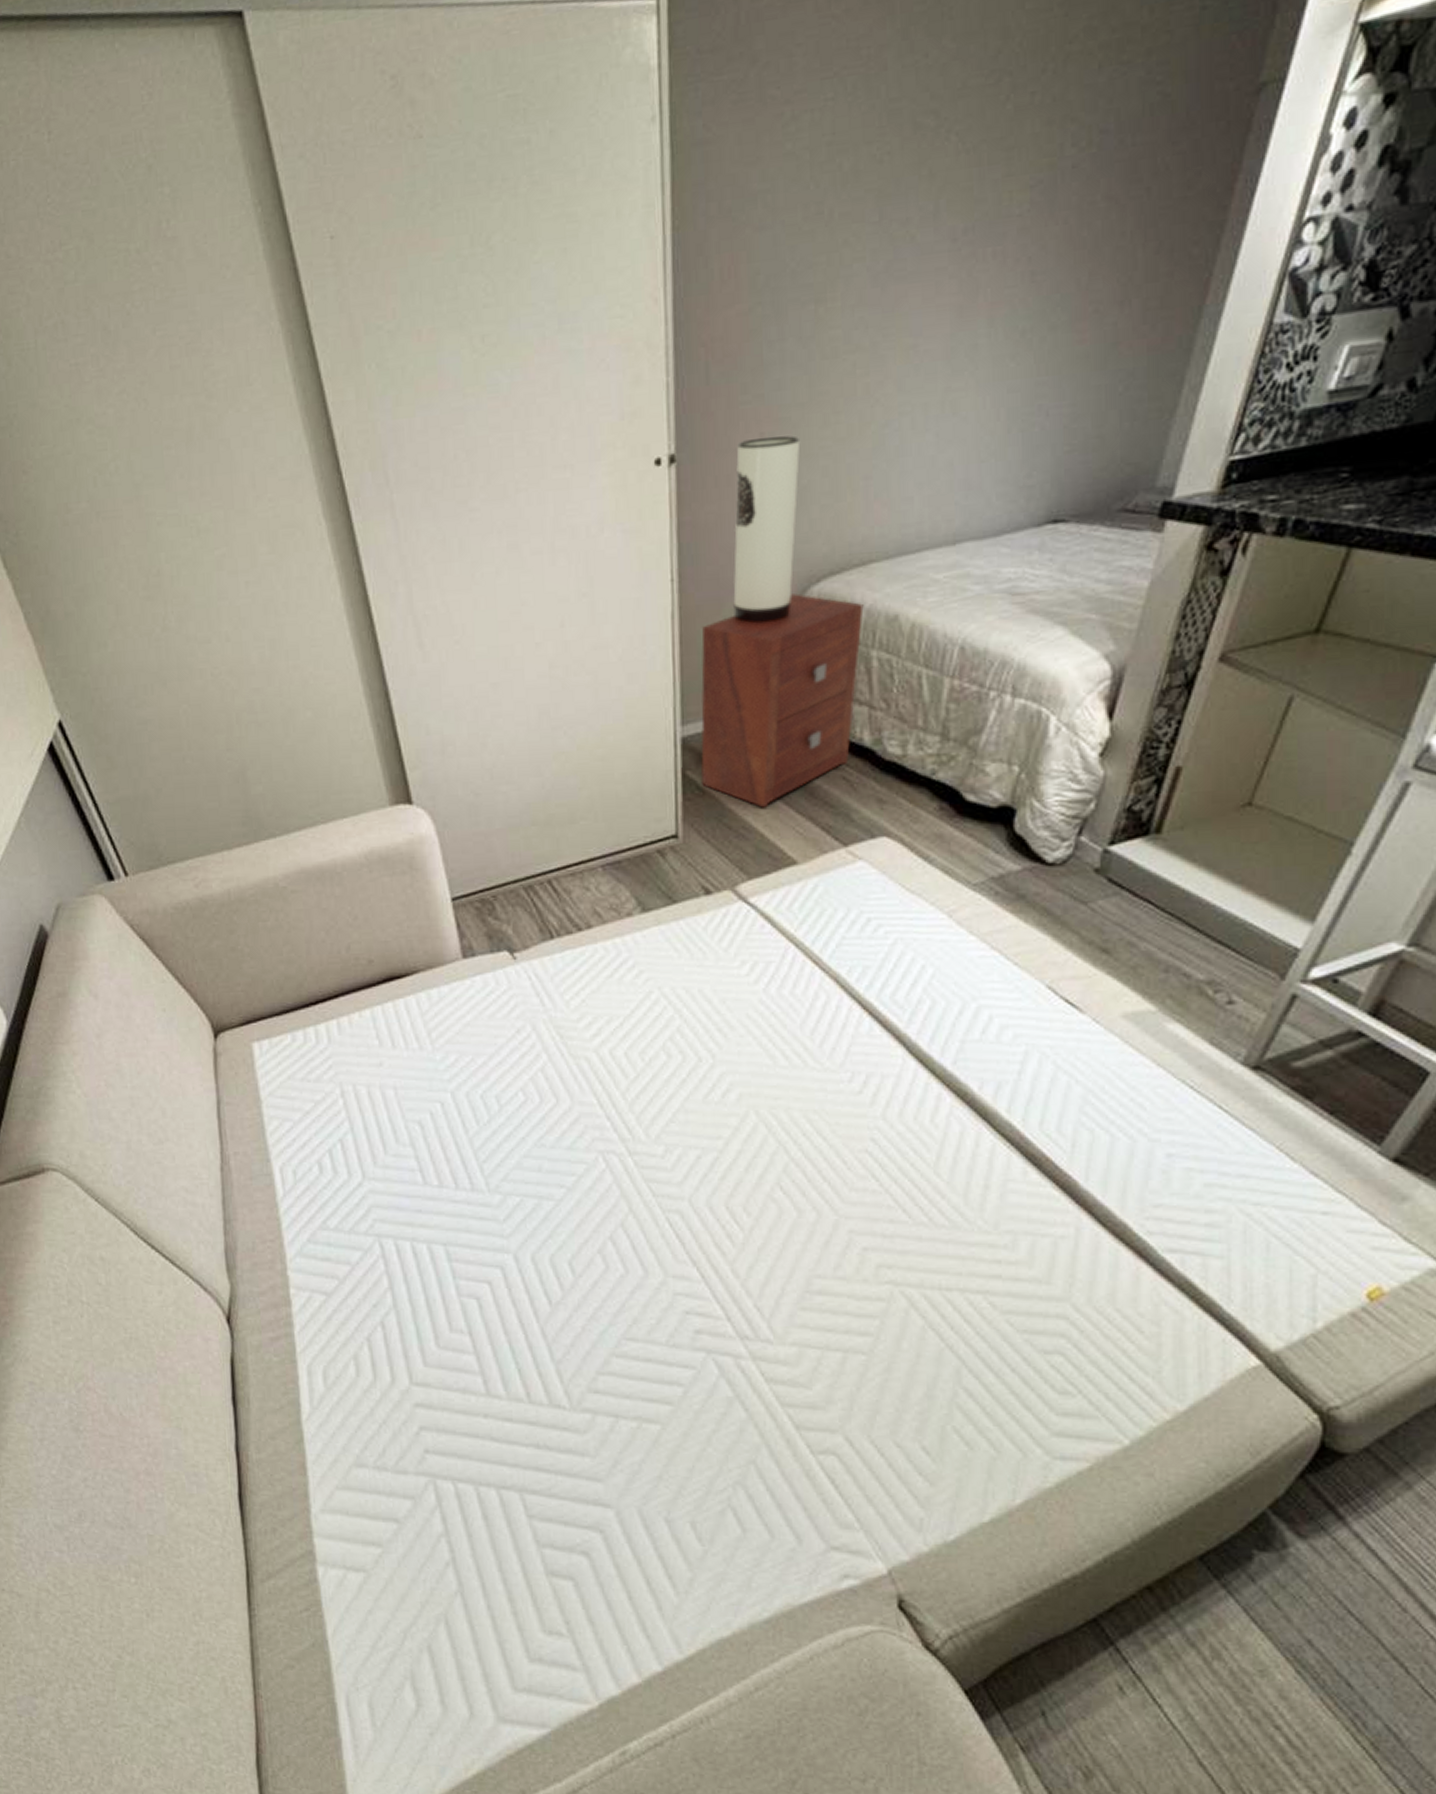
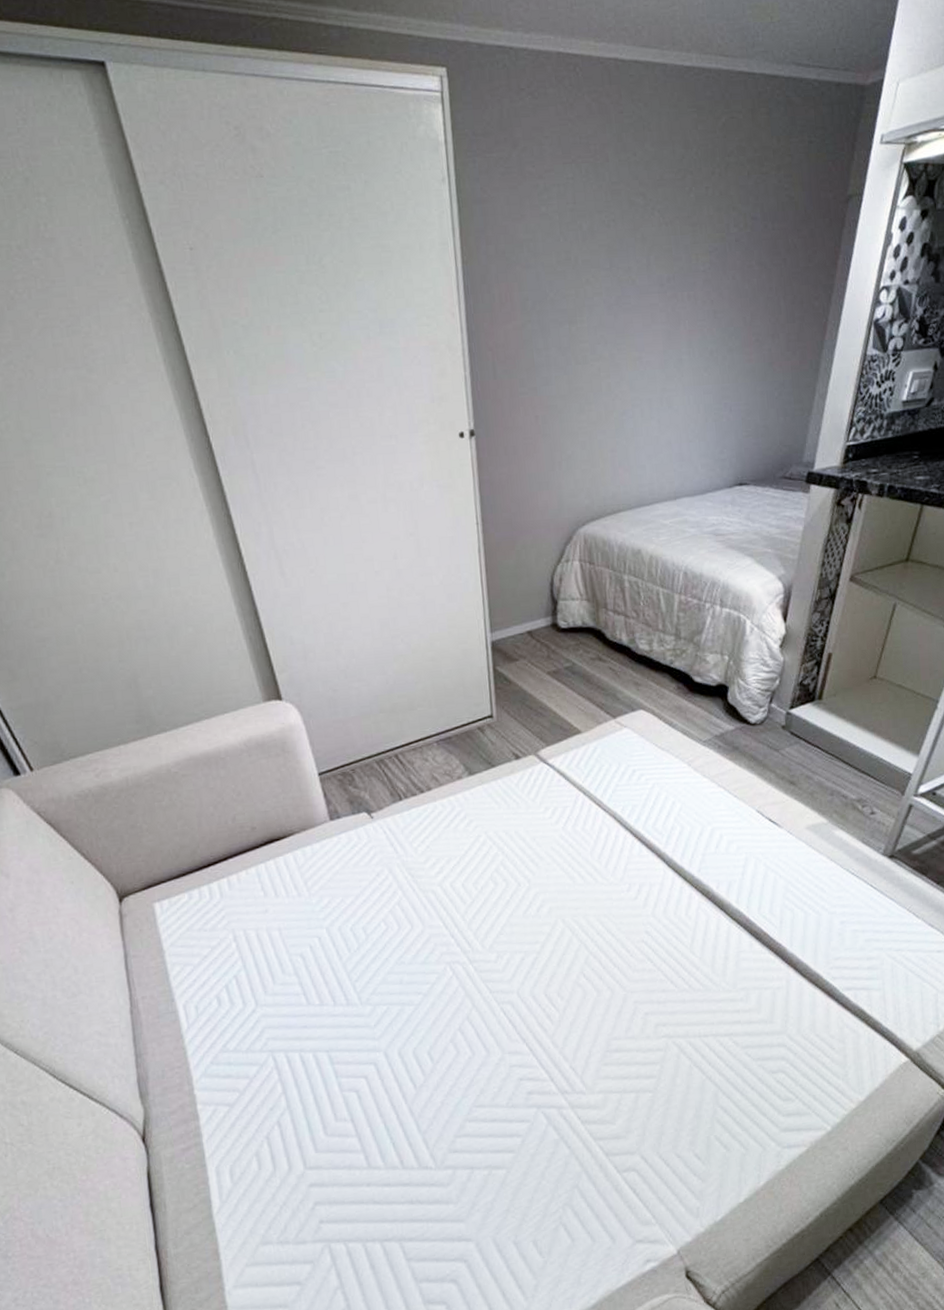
nightstand: present [701,593,864,808] -> none [502,534,617,693]
table lamp: present [732,435,801,624] -> none [519,418,566,556]

